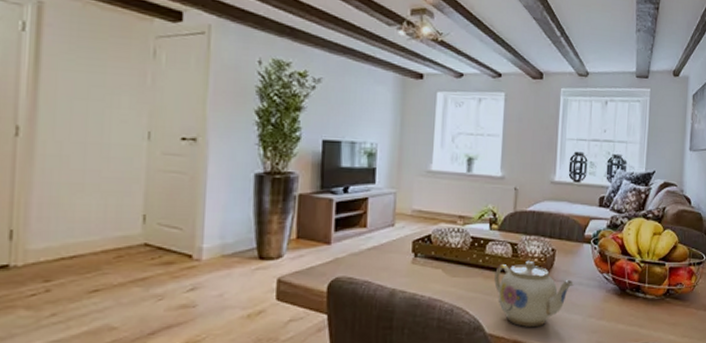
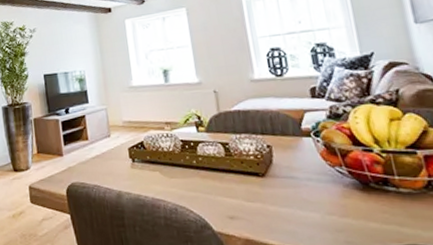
teapot: present [494,260,574,327] -> none [211,158,301,225]

